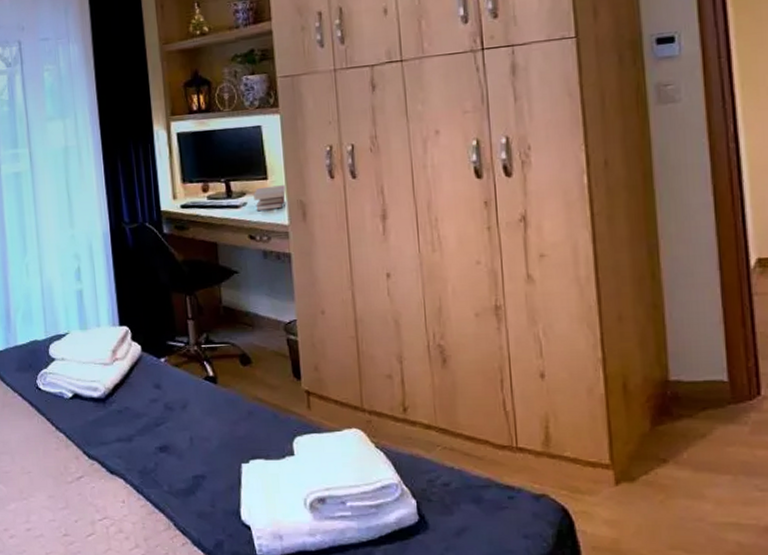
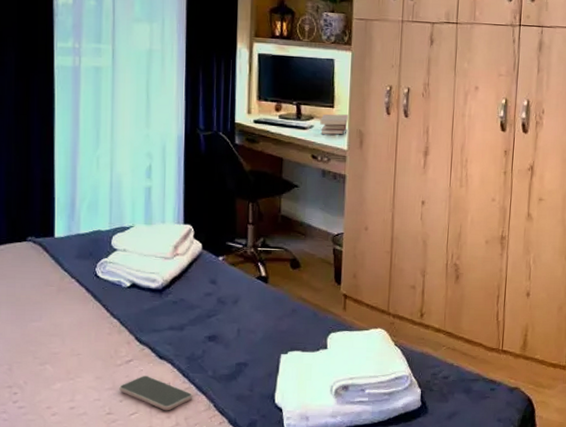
mobile phone: none [73,493,150,532] -> present [119,376,193,411]

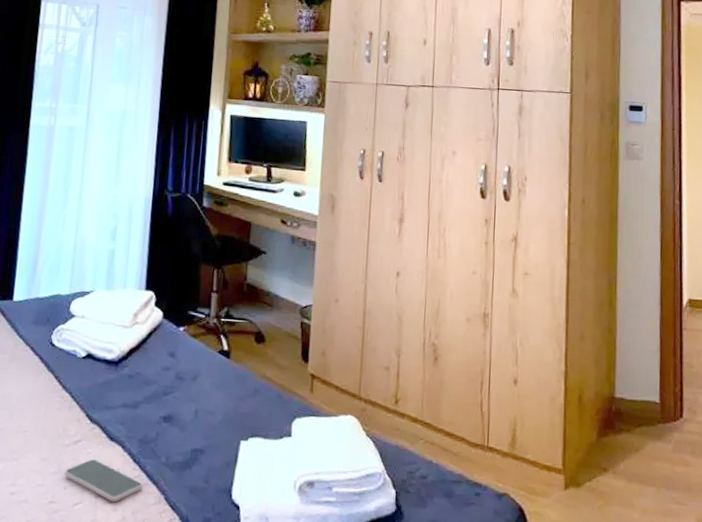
books: present [320,114,349,135] -> none [291,177,321,200]

